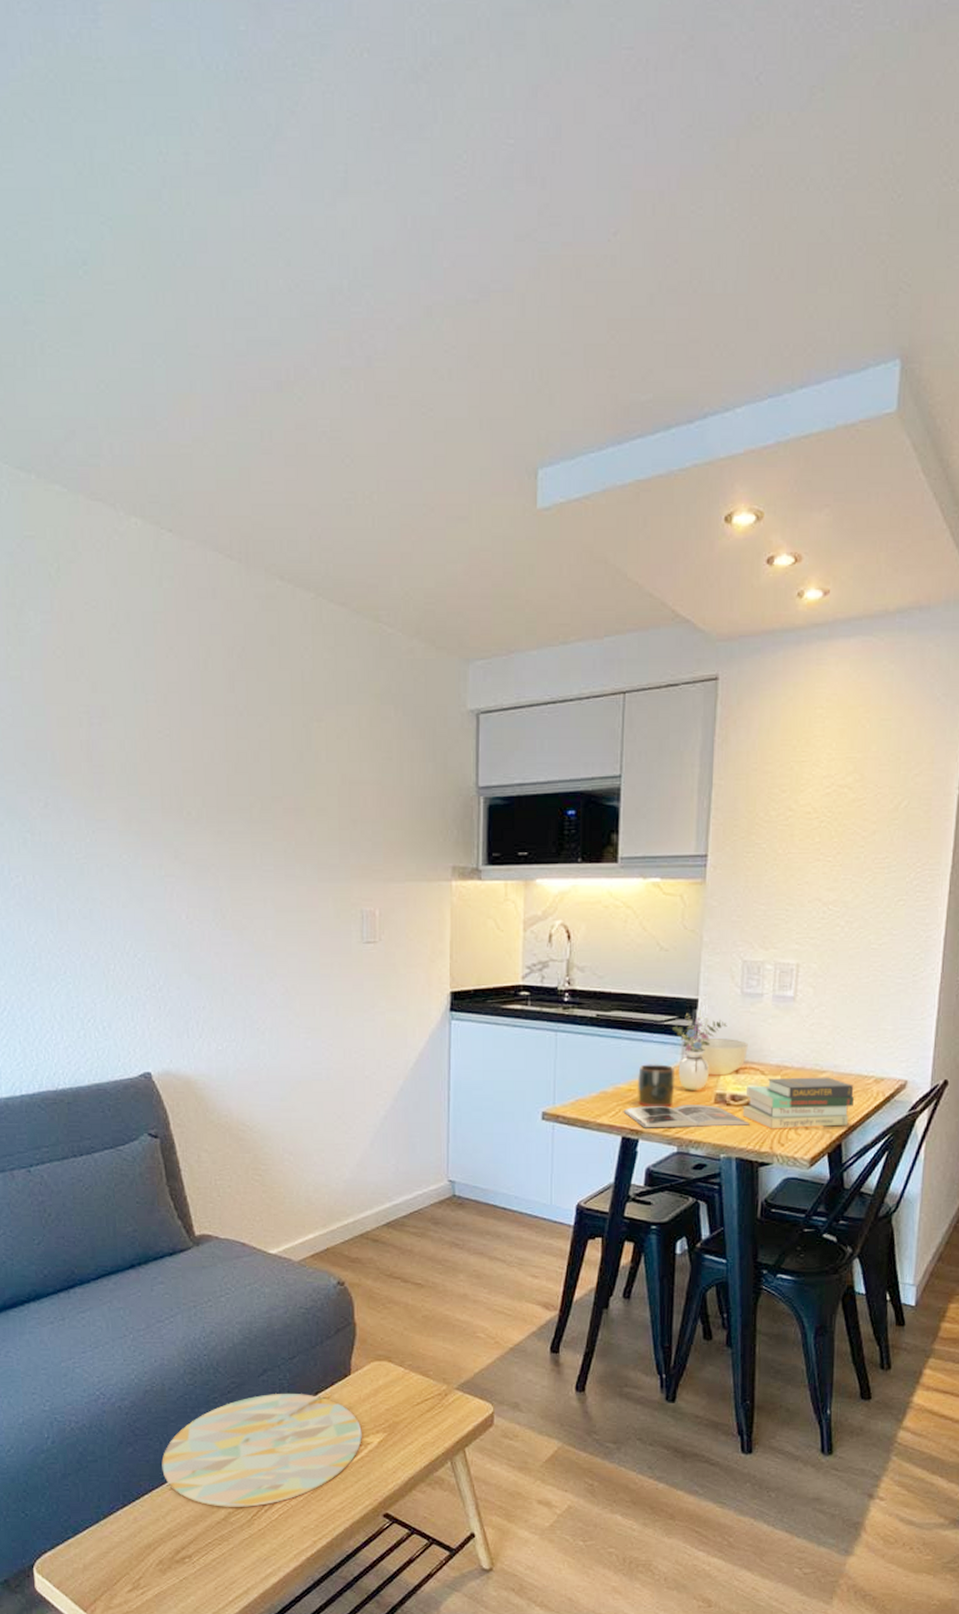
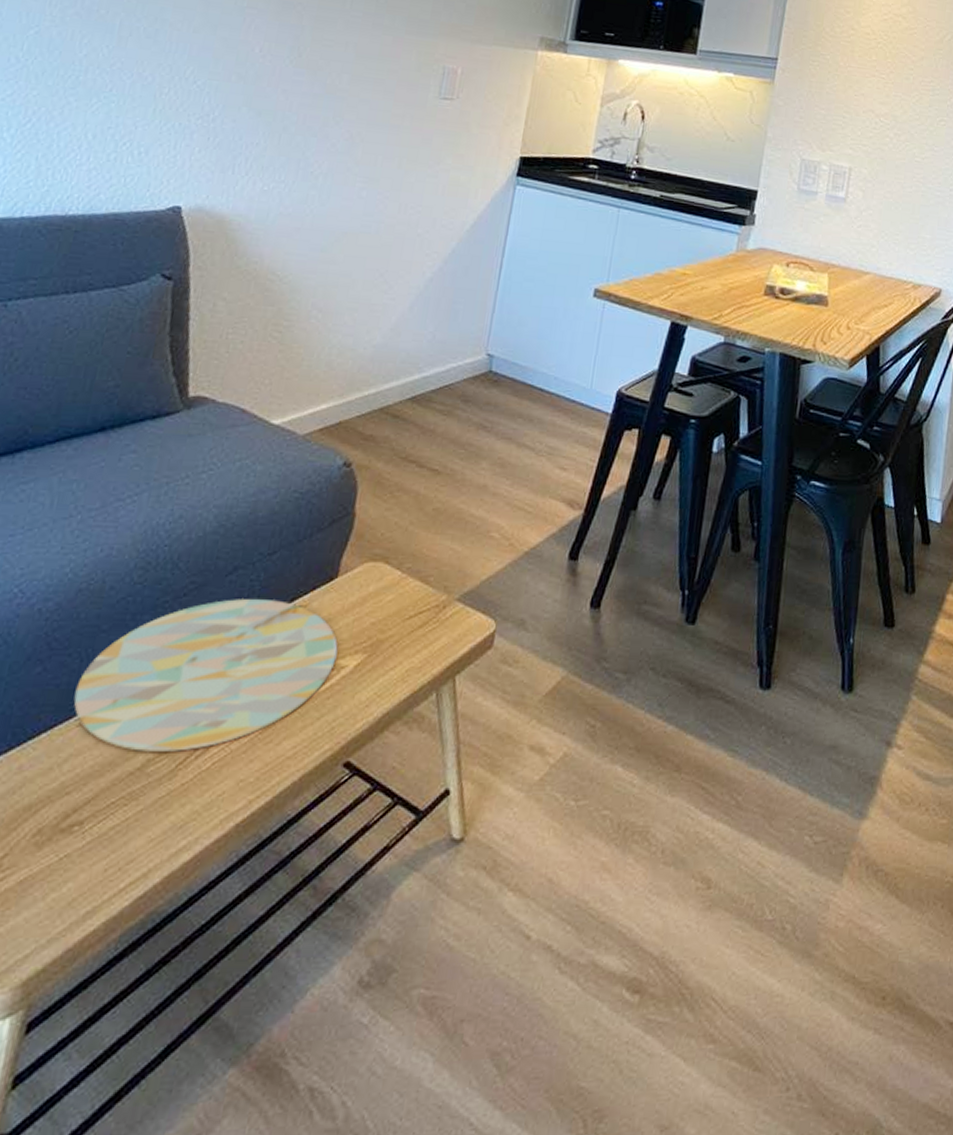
magazine: present [623,1105,750,1128] -> none [675,291,796,321]
mug: present [638,1064,675,1107] -> none [691,249,730,295]
bouquet: present [672,1009,727,1090] -> none [731,201,782,281]
bowl: present [688,1037,748,1076] -> none [744,229,800,269]
books: present [742,1077,854,1129] -> none [789,275,894,329]

